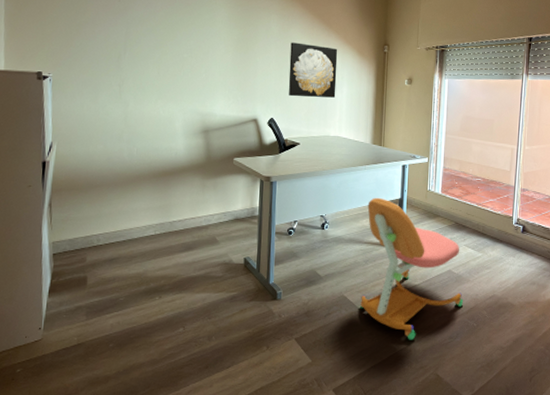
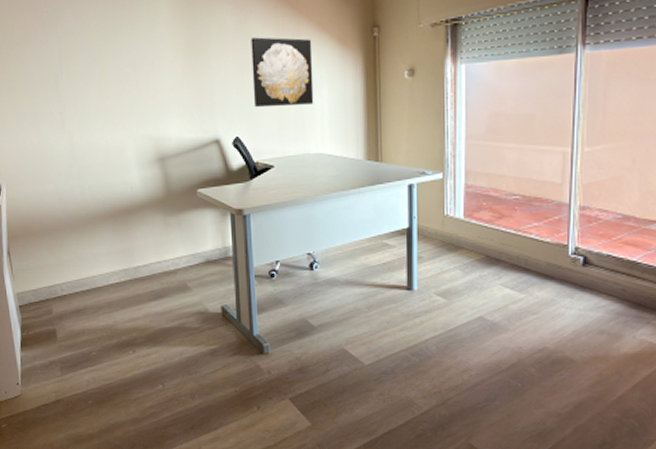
office chair: present [360,197,464,340] -> none [366,227,502,403]

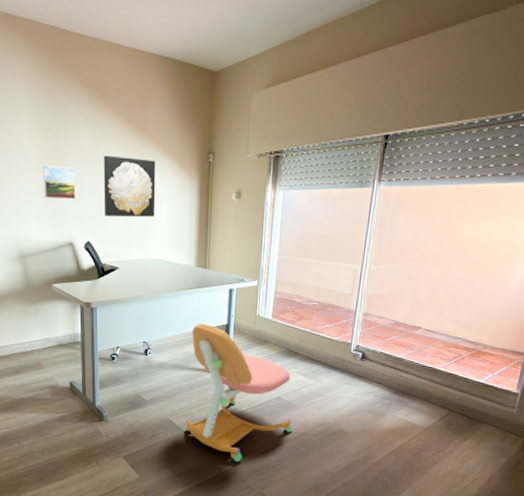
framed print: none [182,52,221,92] -> present [43,165,76,200]
office chair: none [366,227,502,403] -> present [186,323,293,462]

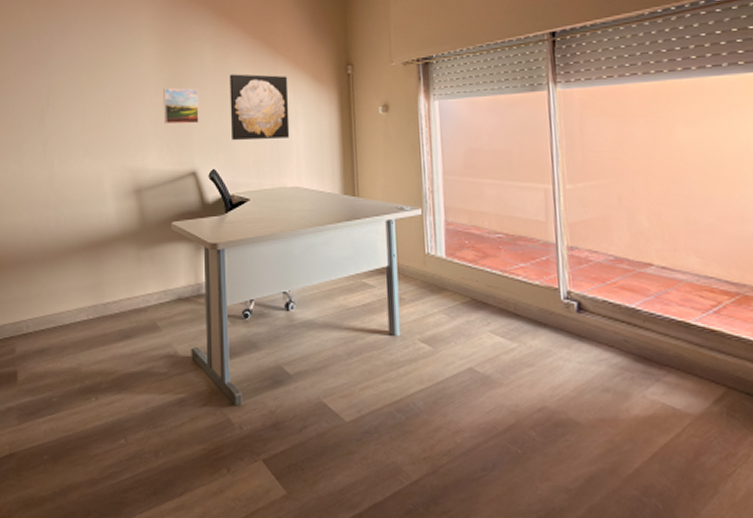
office chair: present [186,323,293,462] -> none [344,265,498,471]

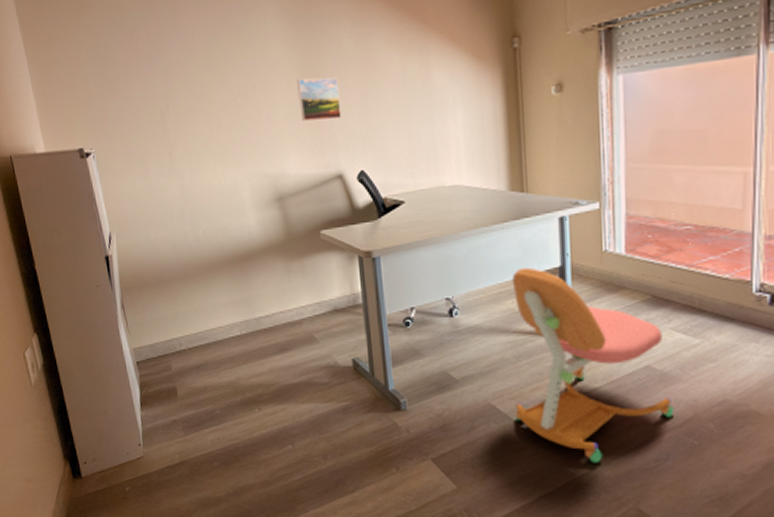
wall art: present [229,74,290,141] -> none [373,55,447,137]
office chair: none [344,265,498,471] -> present [512,267,675,463]

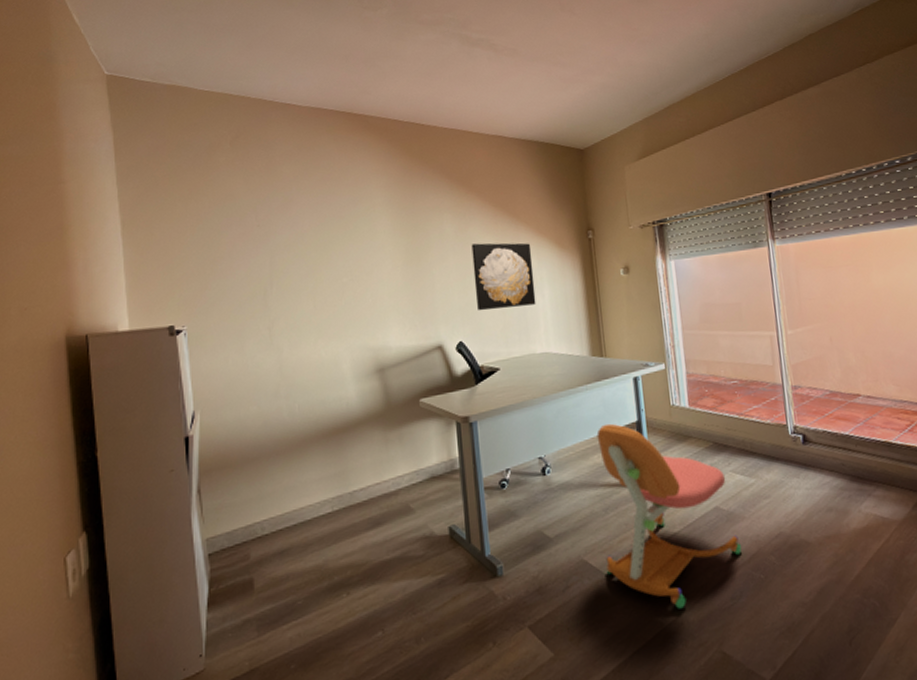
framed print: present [297,77,342,122] -> none [402,260,443,299]
wall art: none [373,55,447,137] -> present [471,242,536,311]

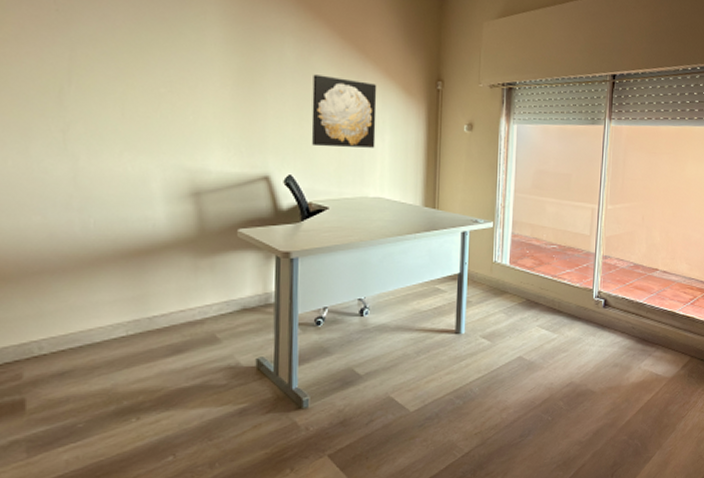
office chair: present [596,423,742,609] -> none [411,273,537,444]

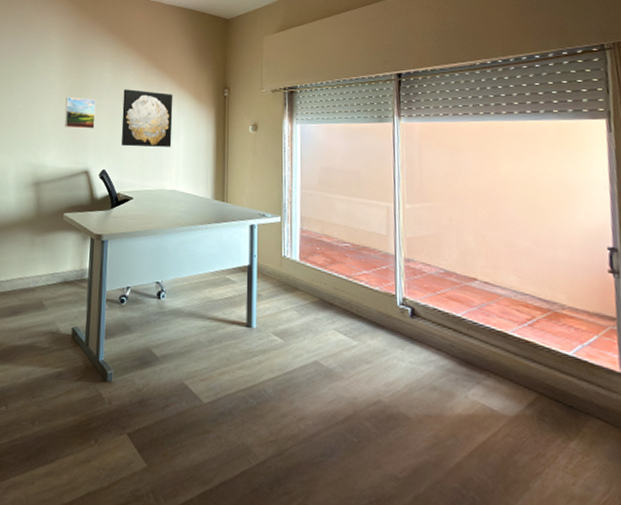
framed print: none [231,81,276,124] -> present [64,97,97,129]

